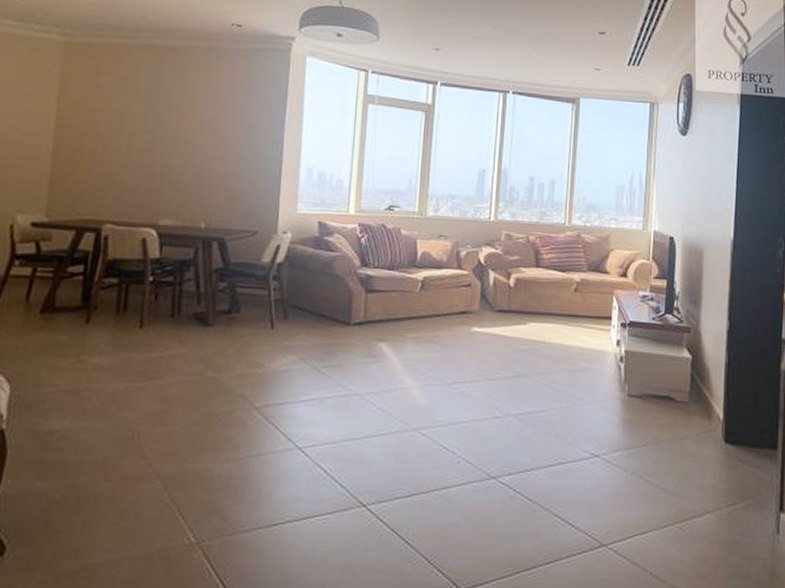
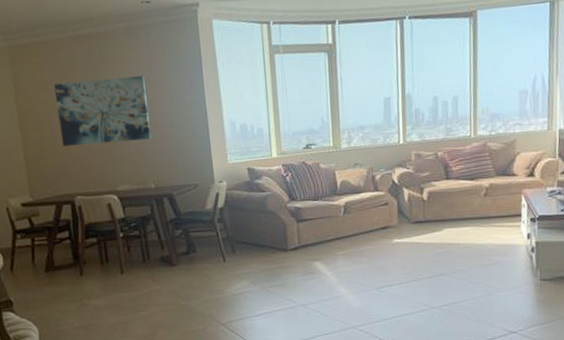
wall art: none [102,92,218,171] -> present [53,76,152,146]

